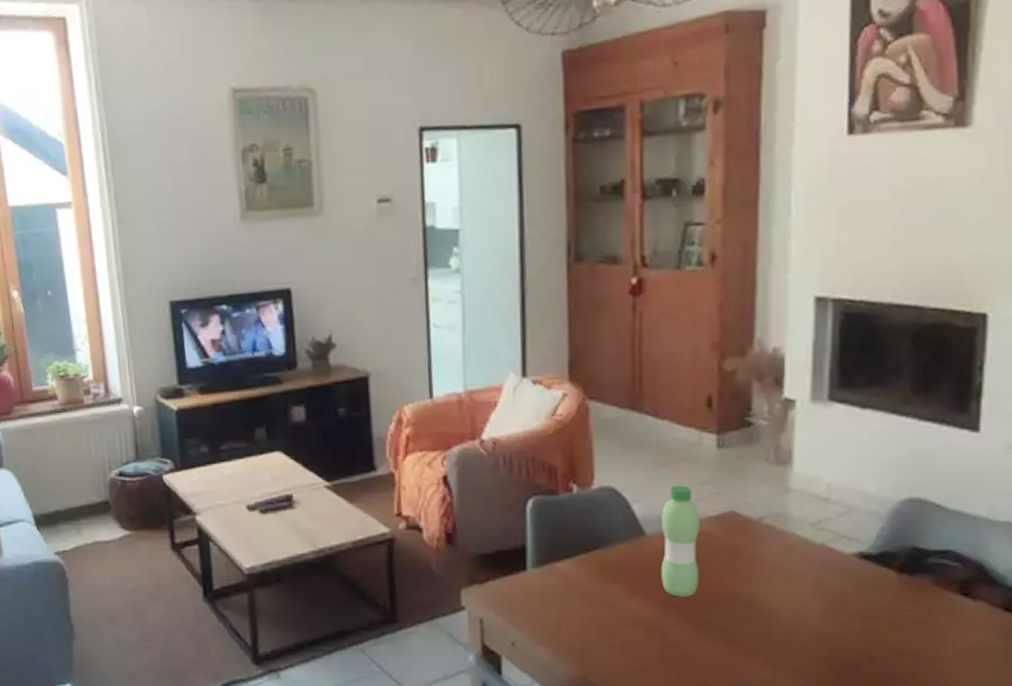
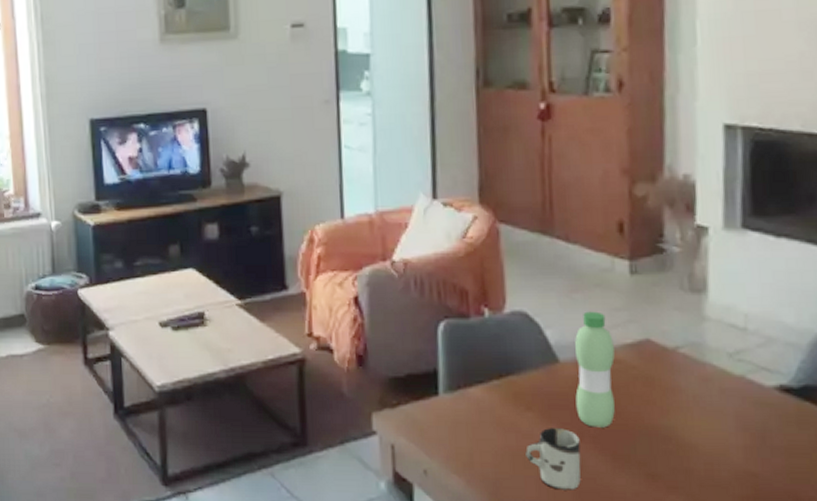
cup: none [611,599,665,657] -> present [525,428,581,490]

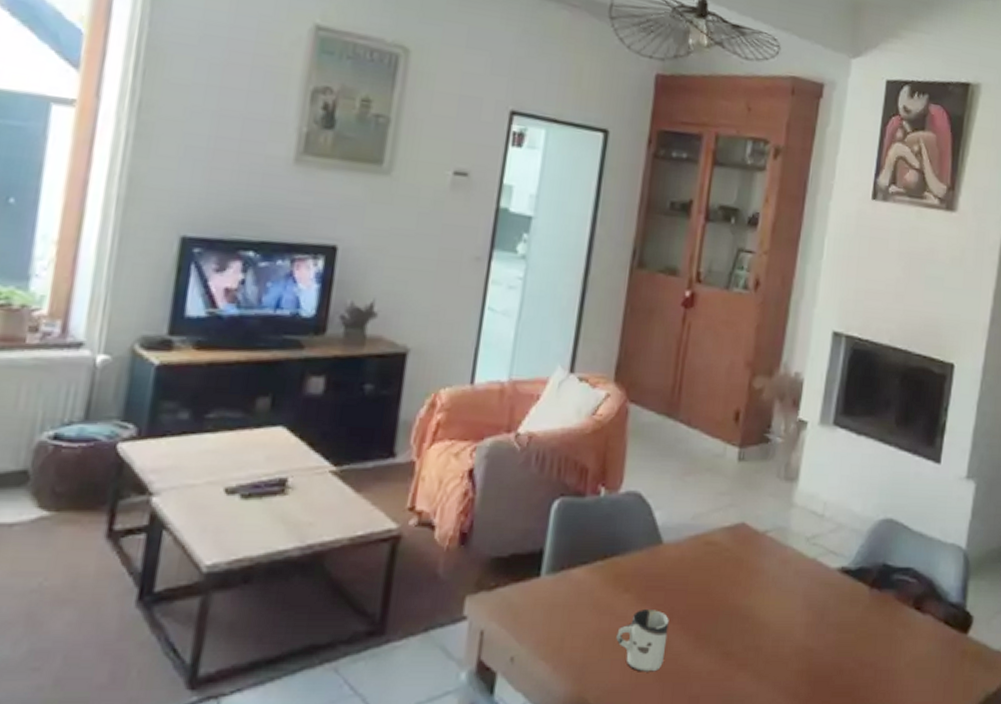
water bottle: present [575,311,615,428] -> none [670,494,714,608]

